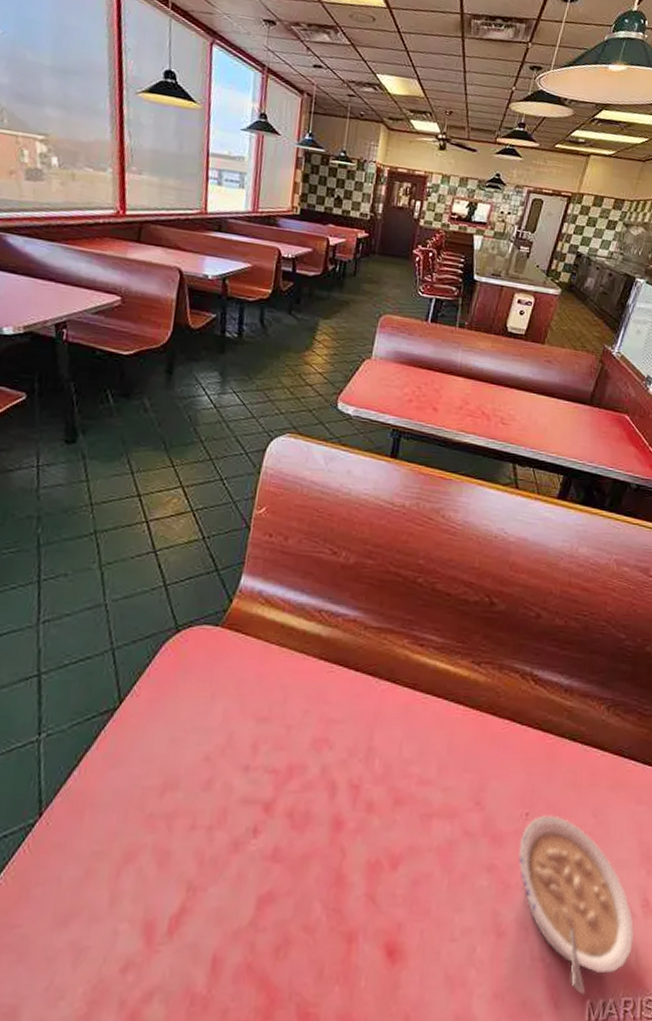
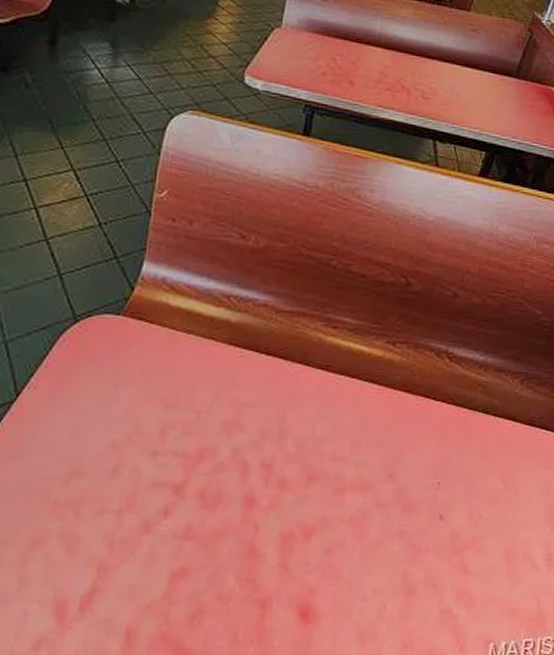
legume: present [518,815,634,995] -> none [429,483,537,640]

